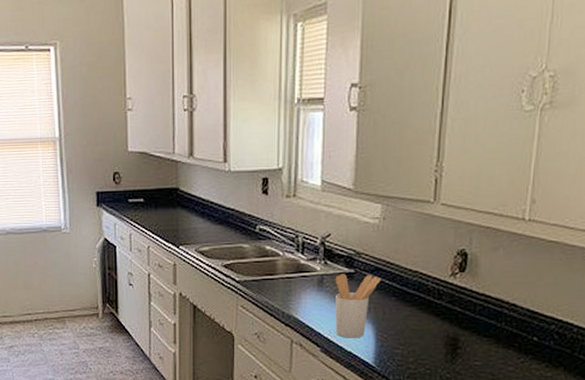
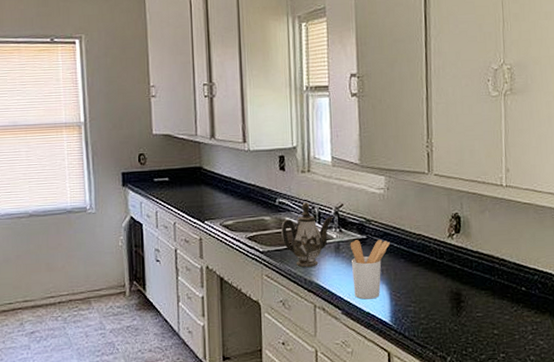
teapot: none [260,230,319,301] -> present [281,202,334,268]

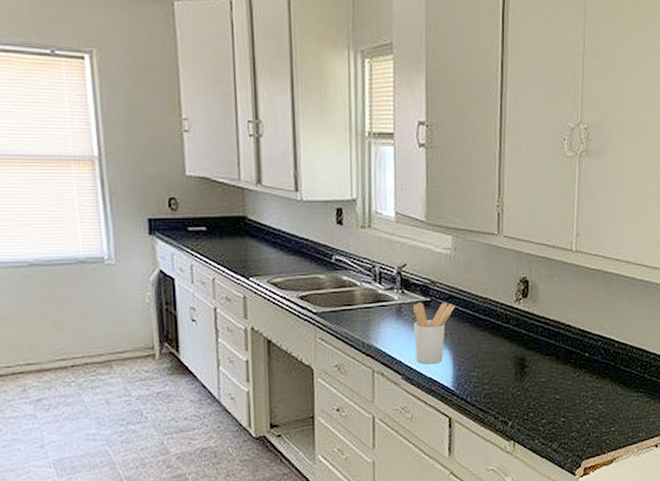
teapot: present [281,202,334,268] -> none [337,260,396,331]

